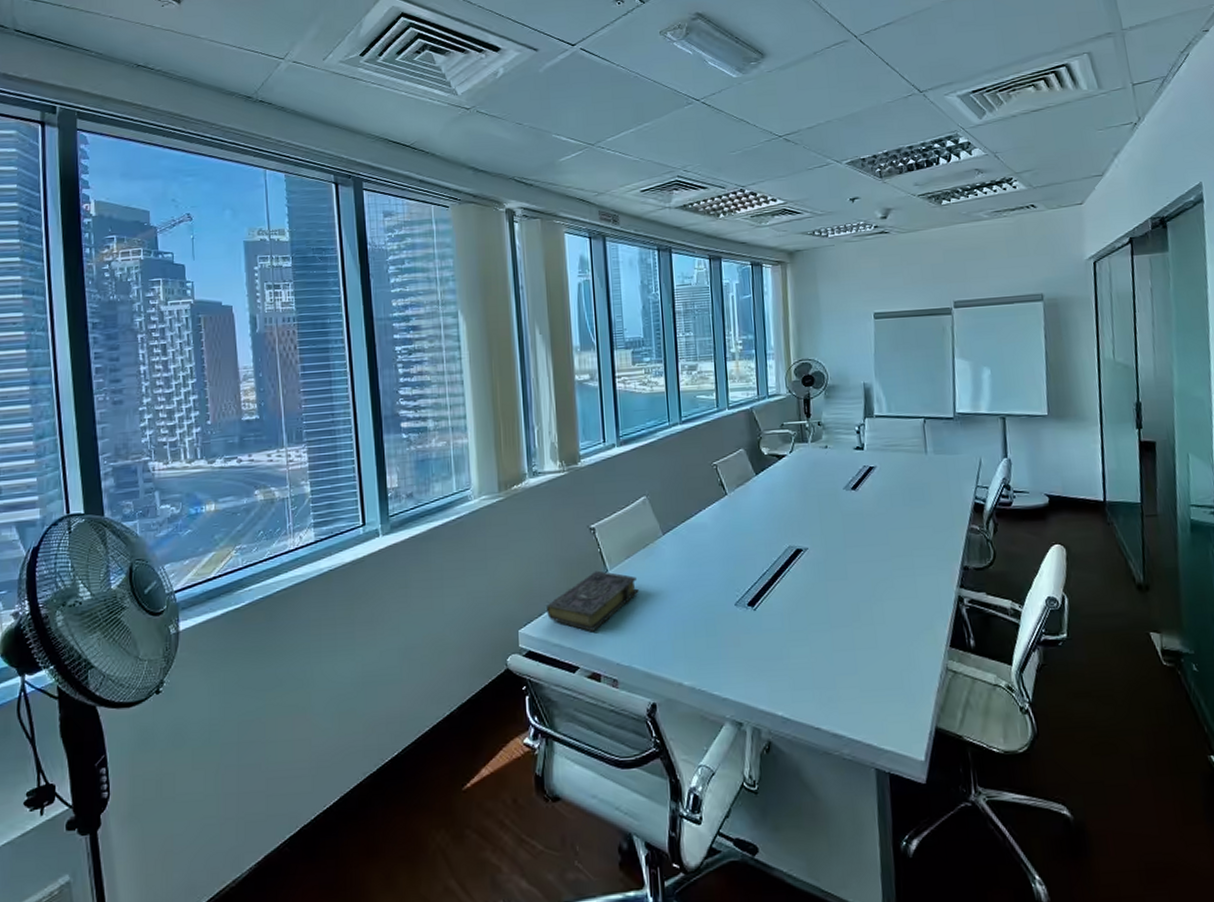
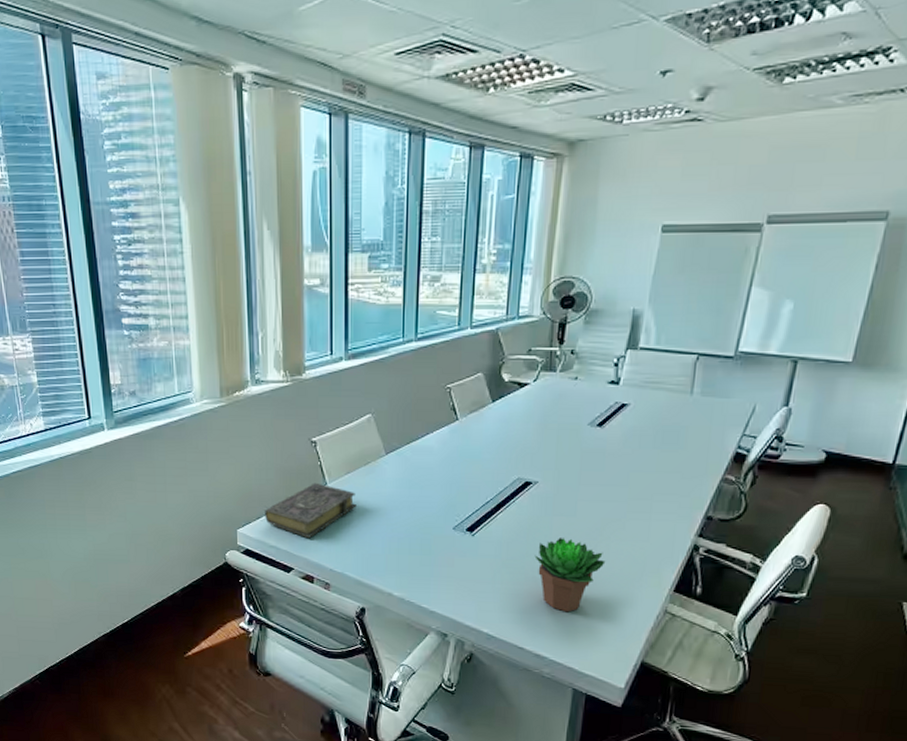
succulent plant: none [816,602,883,682] -> present [534,538,606,612]

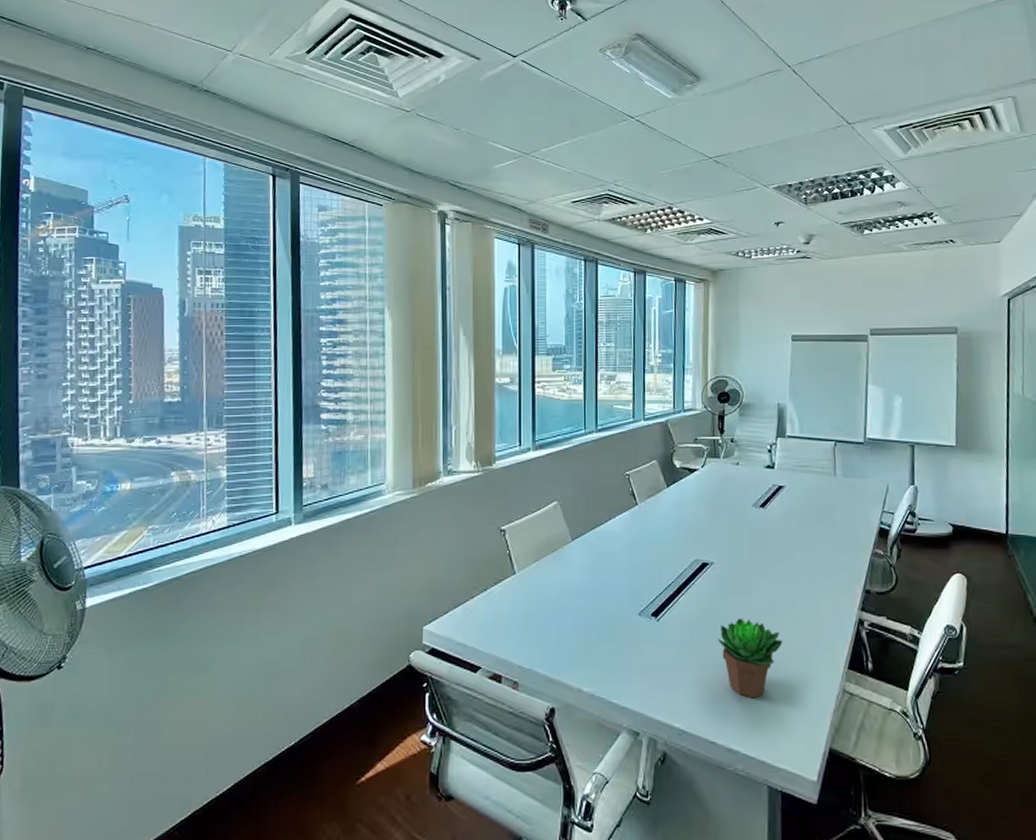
book: present [265,482,357,538] -> none [453,572,545,632]

